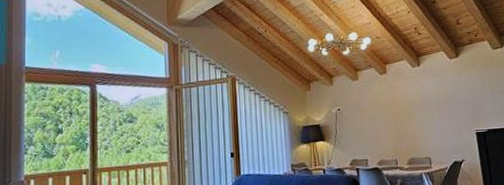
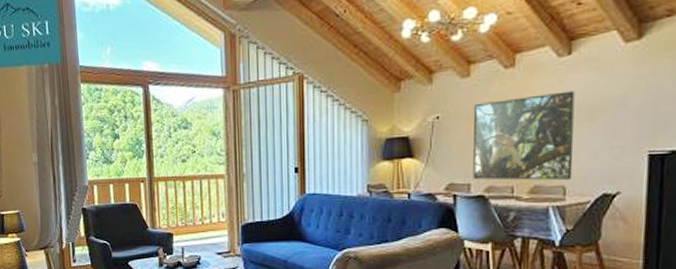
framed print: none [363,90,434,156] -> present [473,91,575,180]

